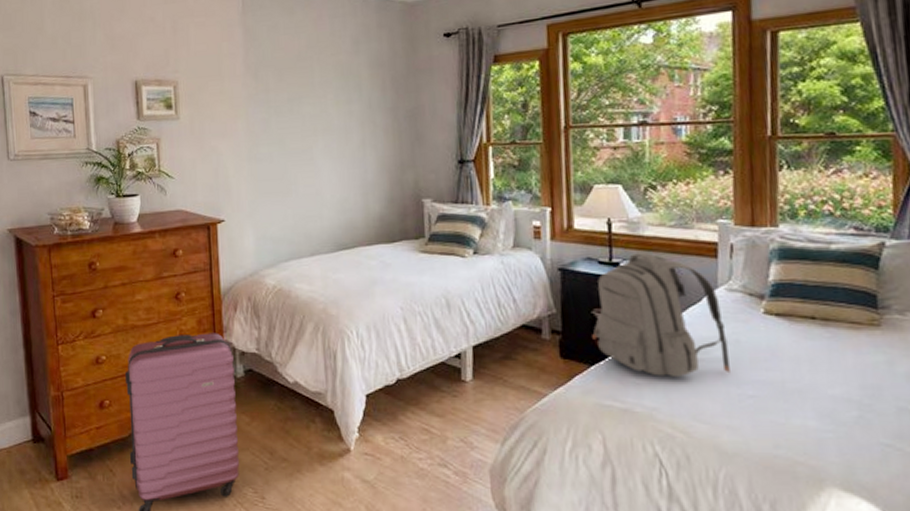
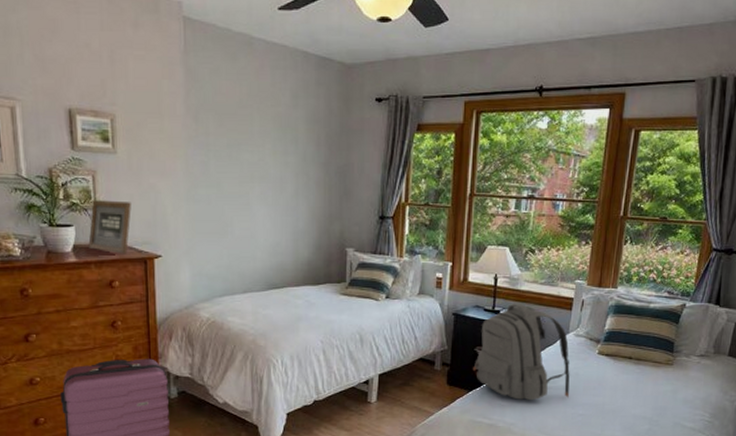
picture frame: none [153,166,194,221] -> present [88,200,131,254]

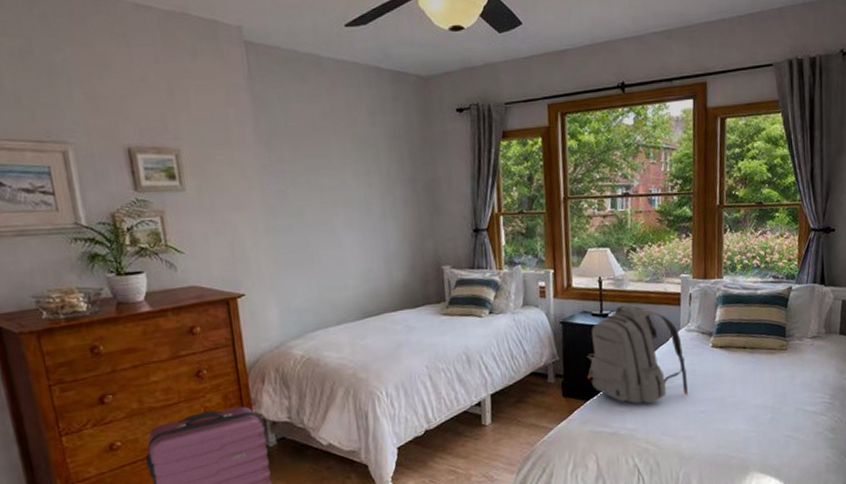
picture frame: present [88,200,131,254] -> none [162,240,207,298]

